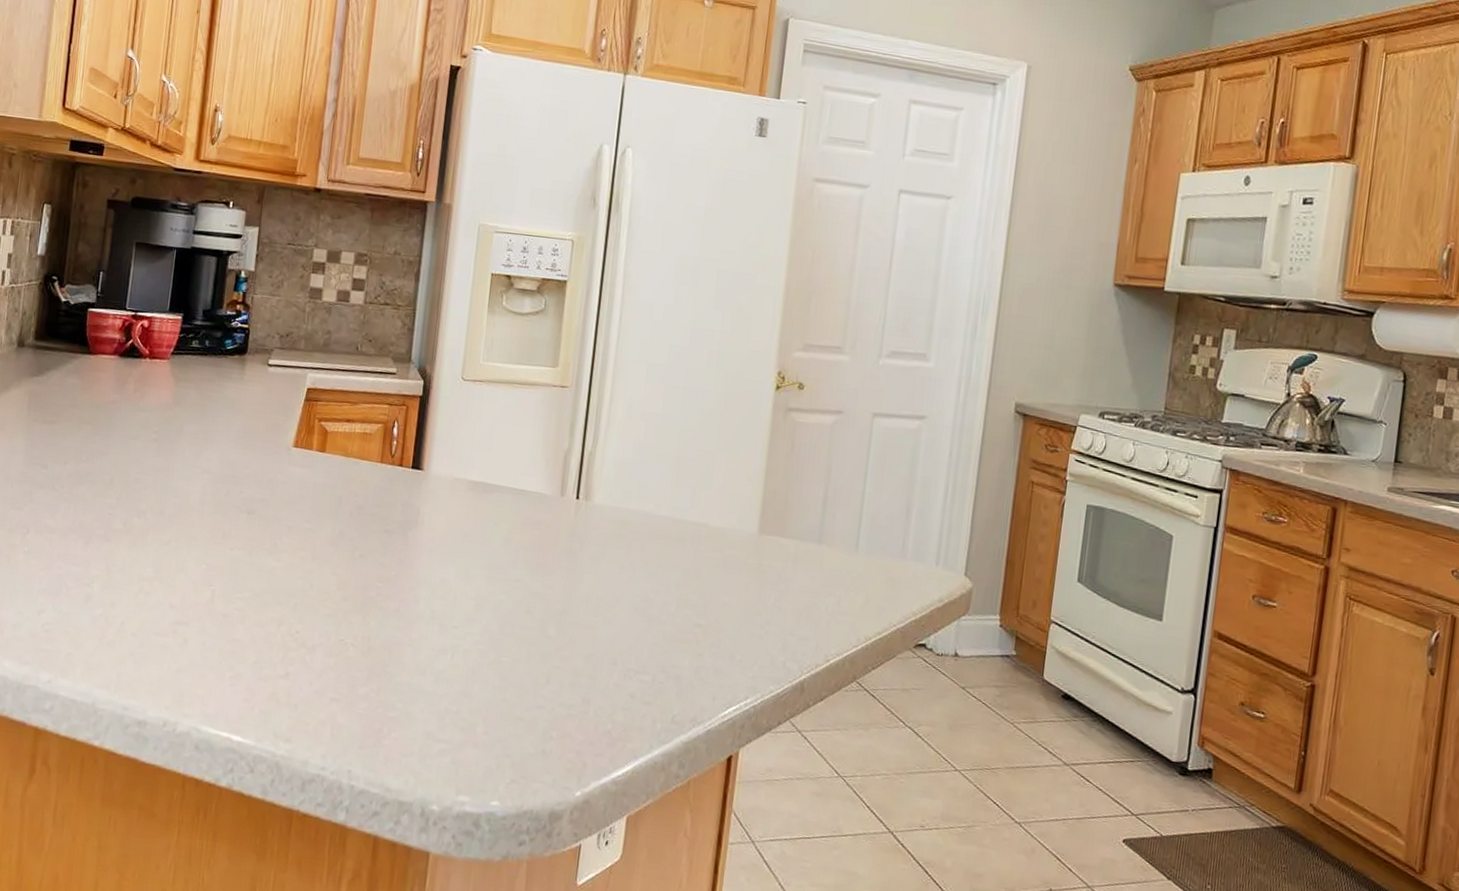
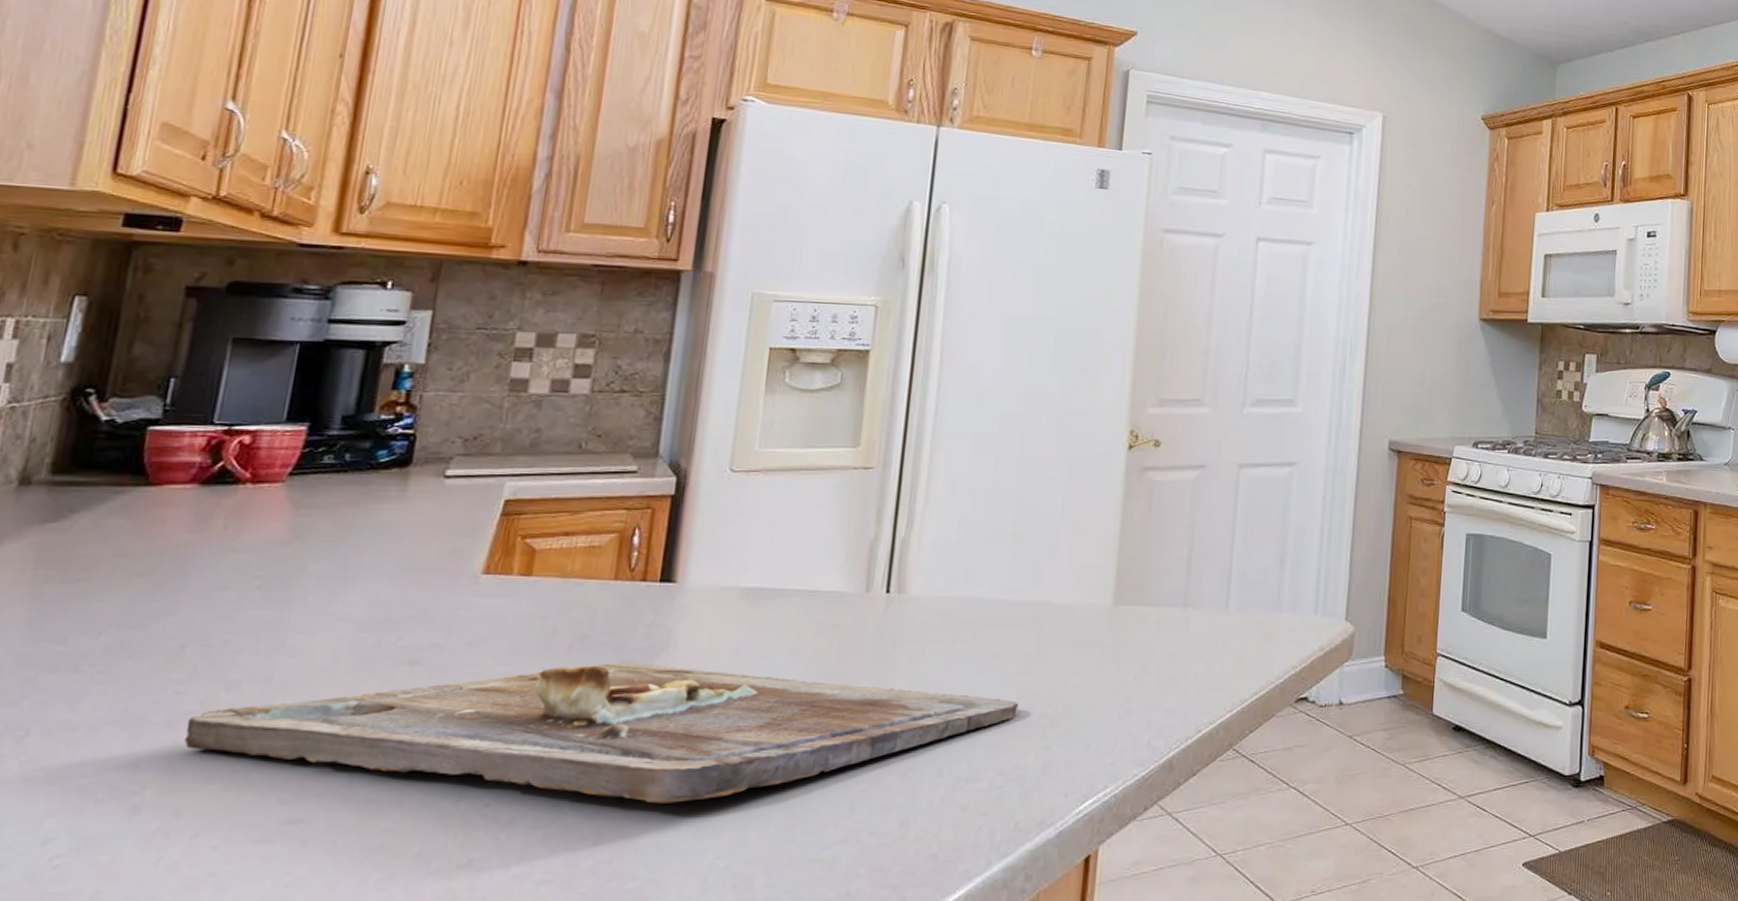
cutting board: none [115,529,678,654] -> present [184,663,1018,804]

